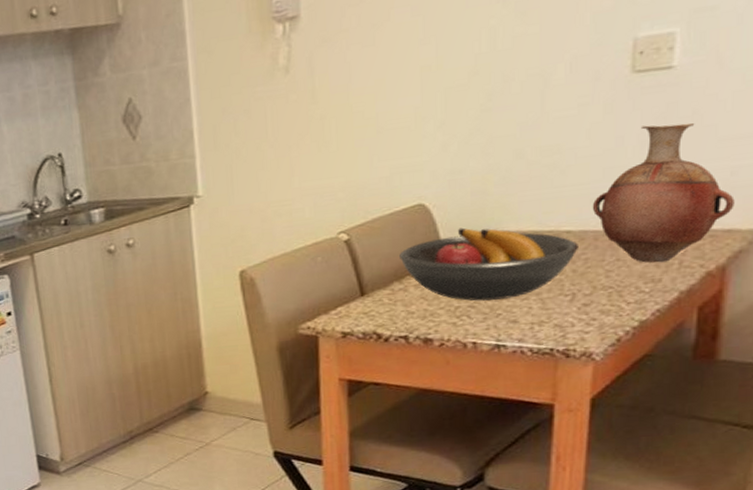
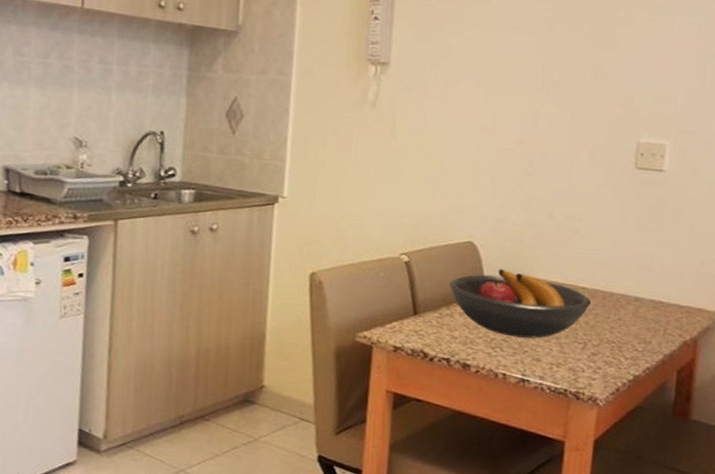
vase: present [592,123,735,263] -> none [602,212,704,328]

